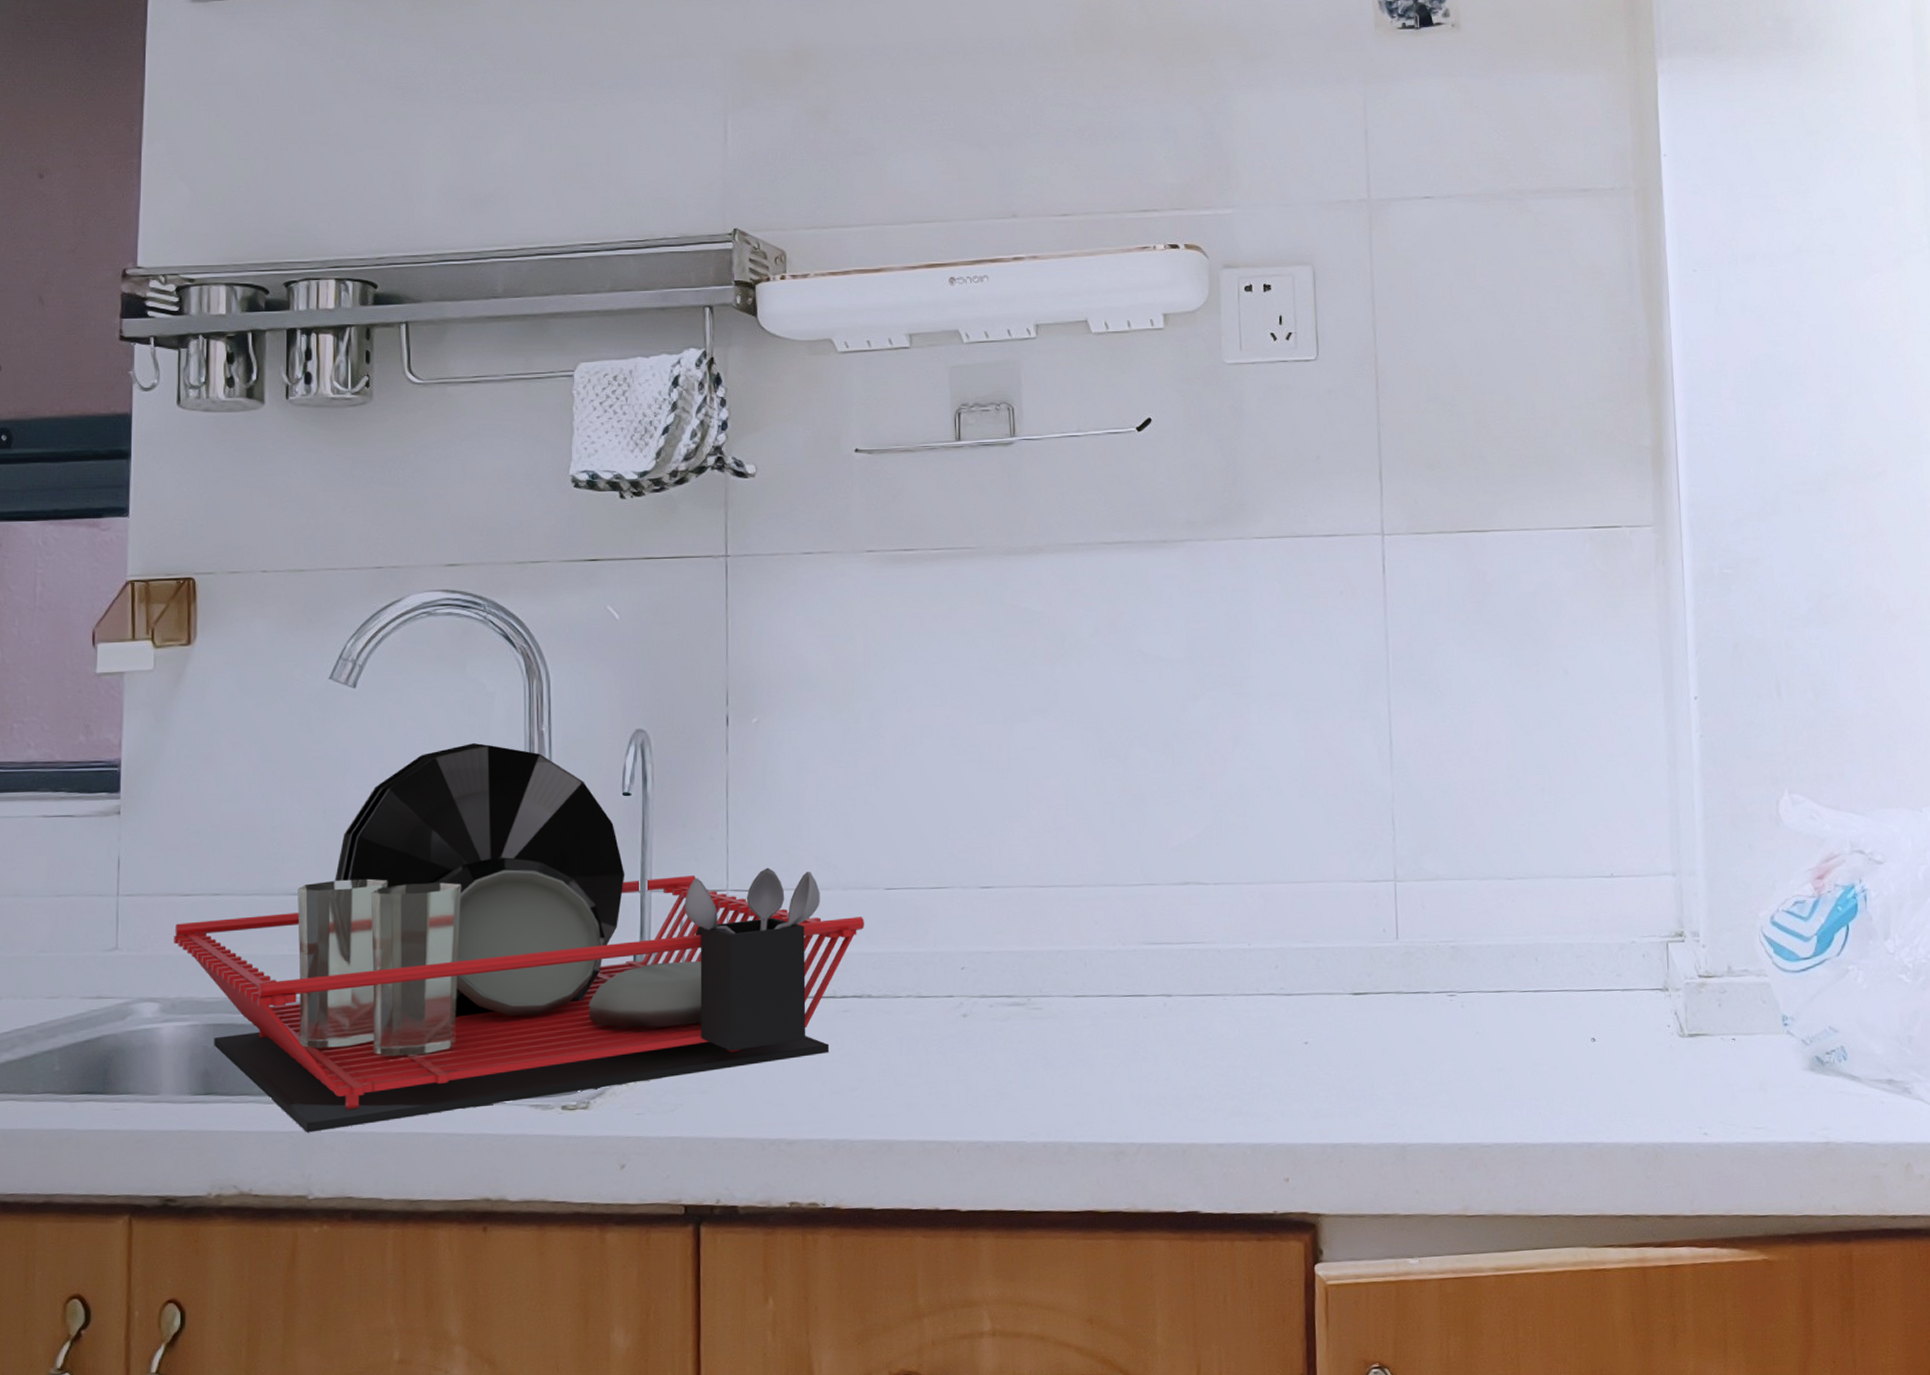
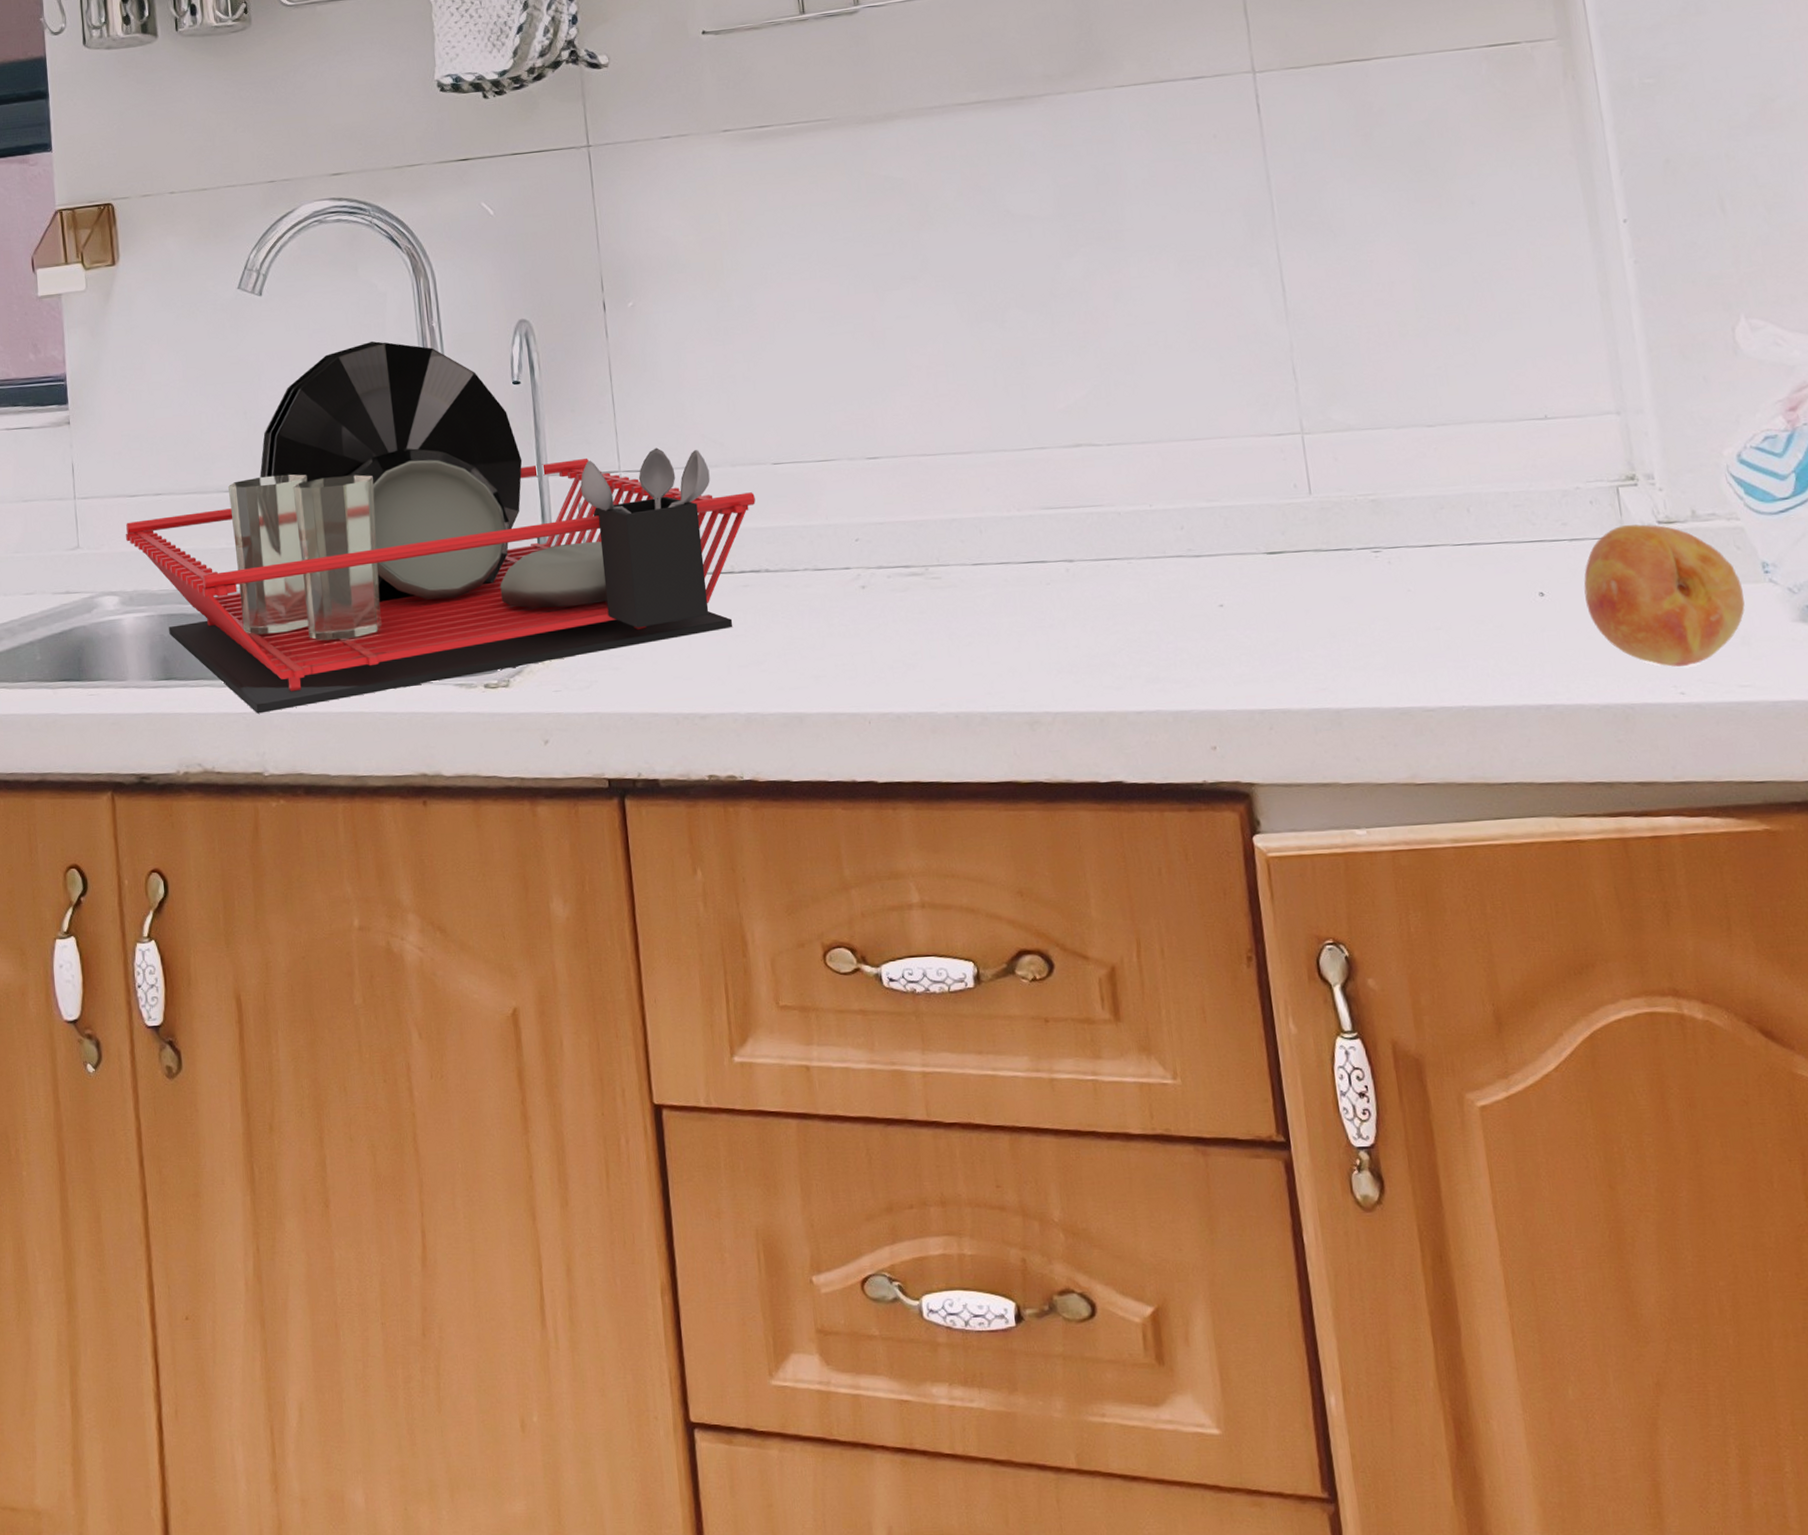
fruit: none [1630,978,1765,1110] -> present [1584,524,1745,667]

